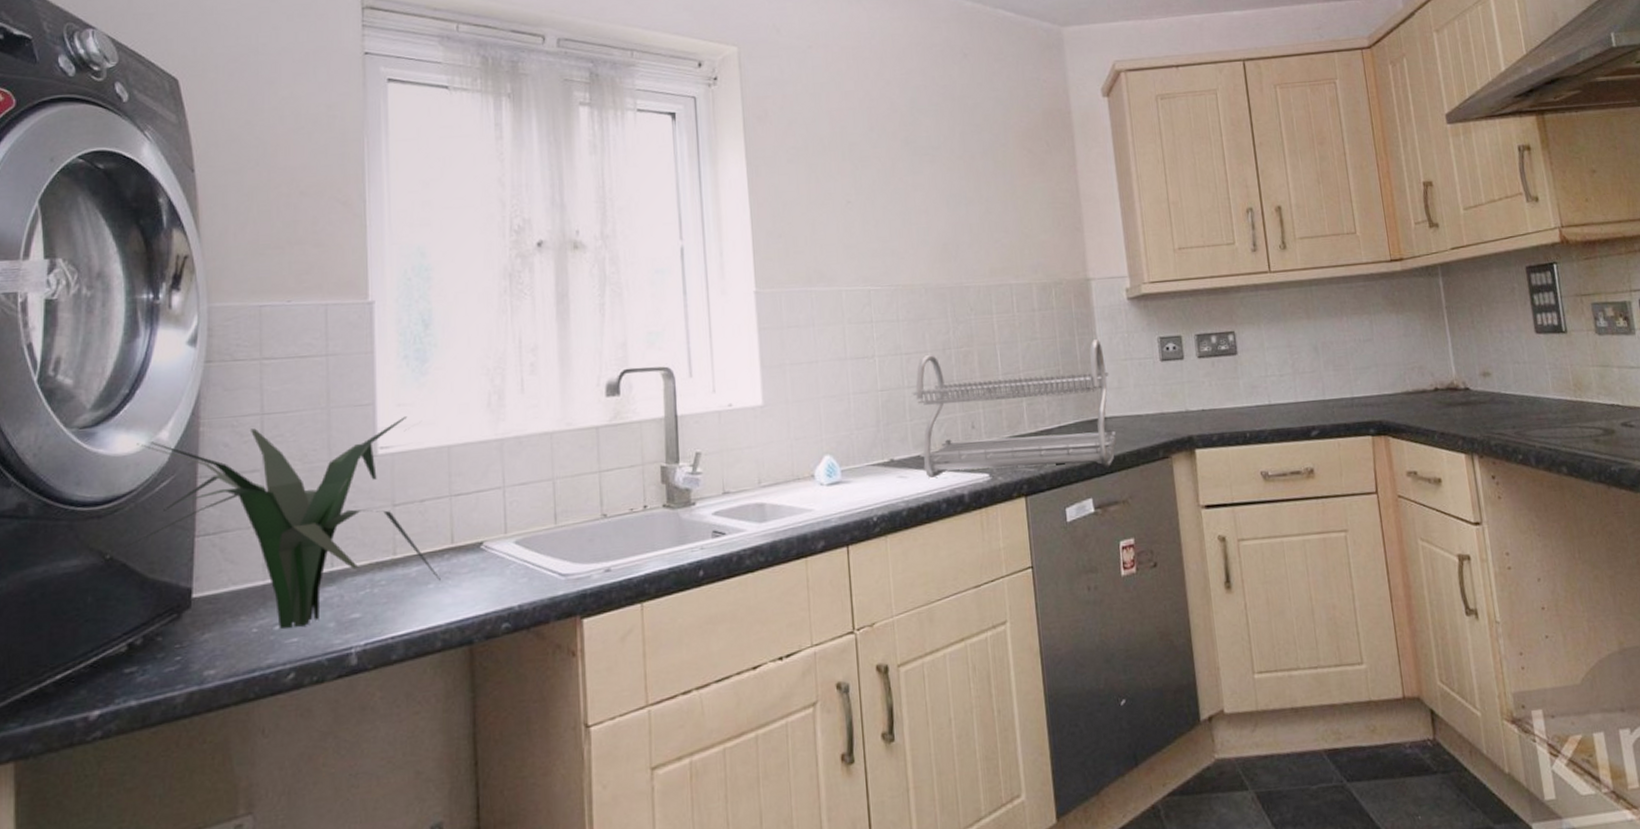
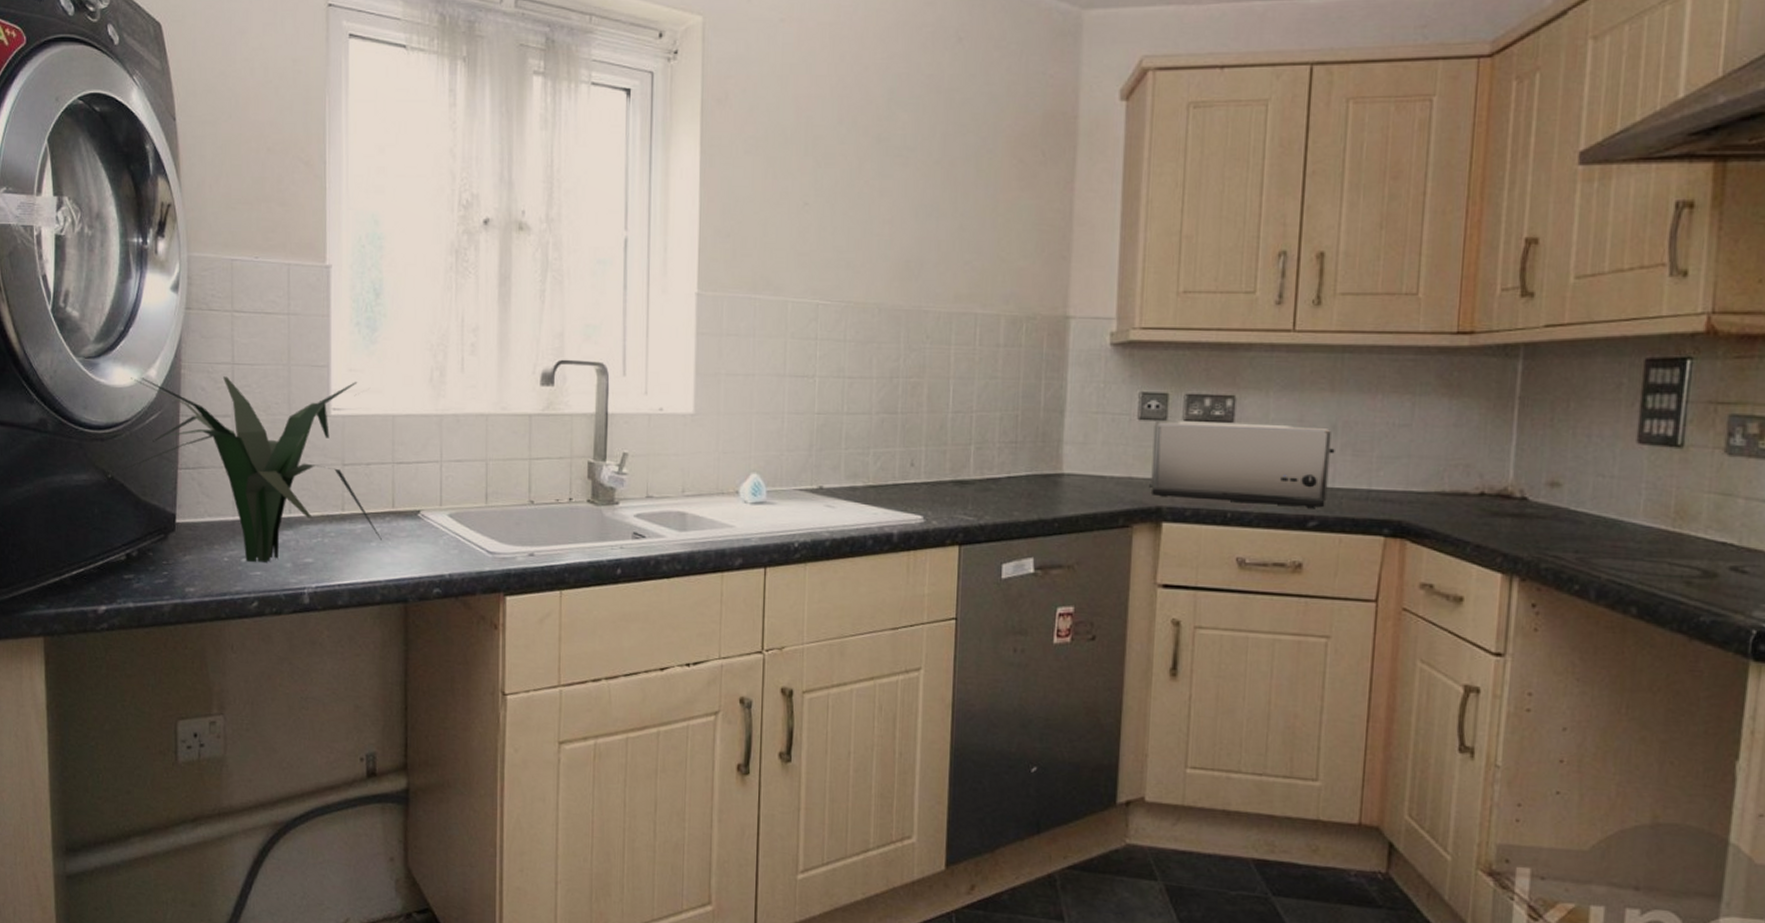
dish rack: present [912,338,1117,479] -> none [850,381,1075,530]
toaster: none [1174,348,1322,427] -> present [1149,420,1335,508]

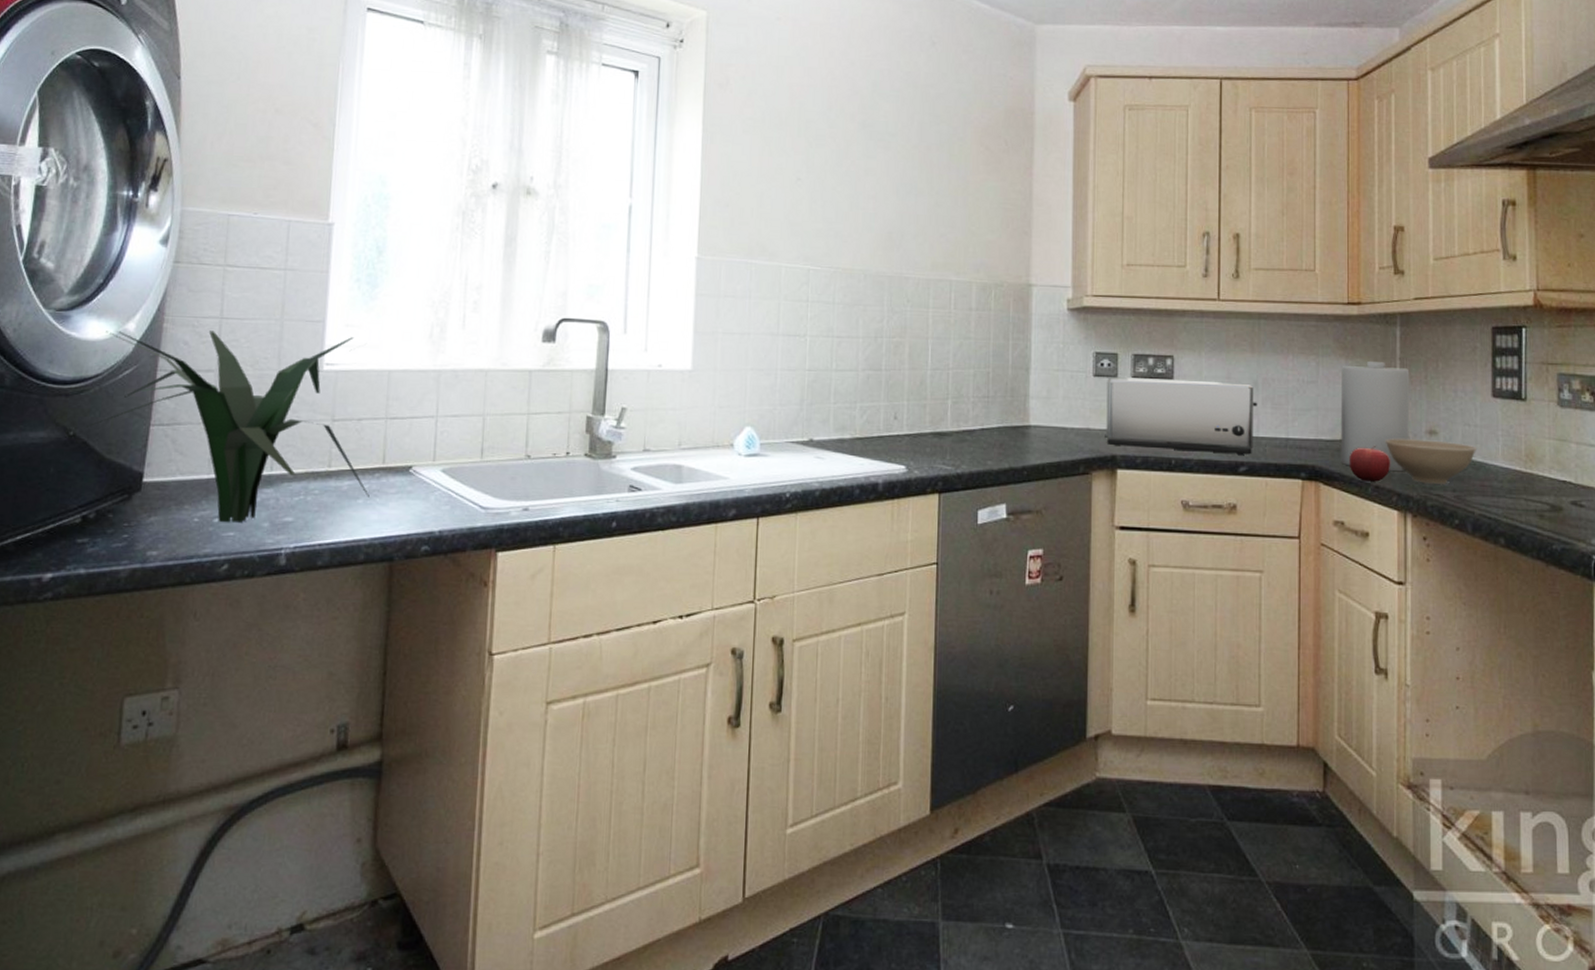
paper towel holder: none [1434,401,1531,528] -> present [1340,362,1410,471]
fruit: none [1444,498,1498,540] -> present [1348,445,1391,482]
bowl: none [1492,491,1610,544] -> present [1385,438,1476,484]

